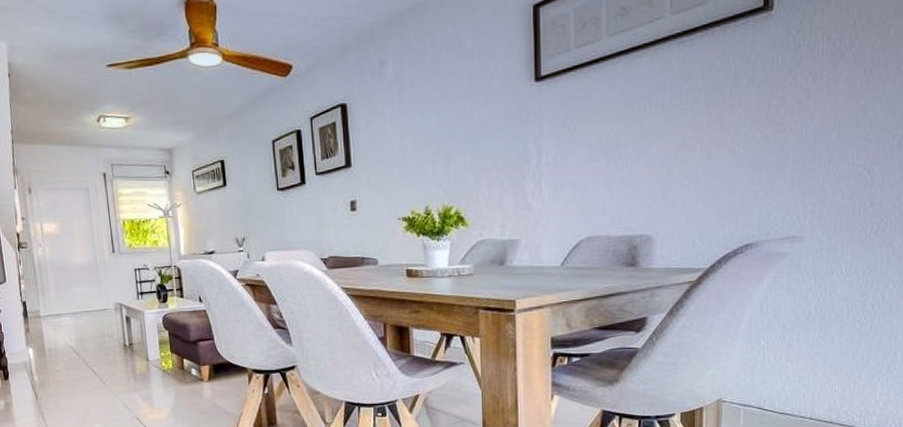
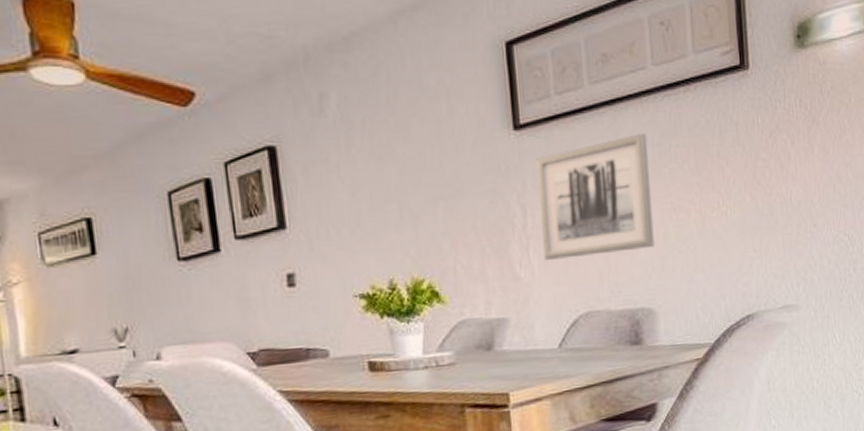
wall art: none [553,78,659,192] -> present [537,134,655,260]

